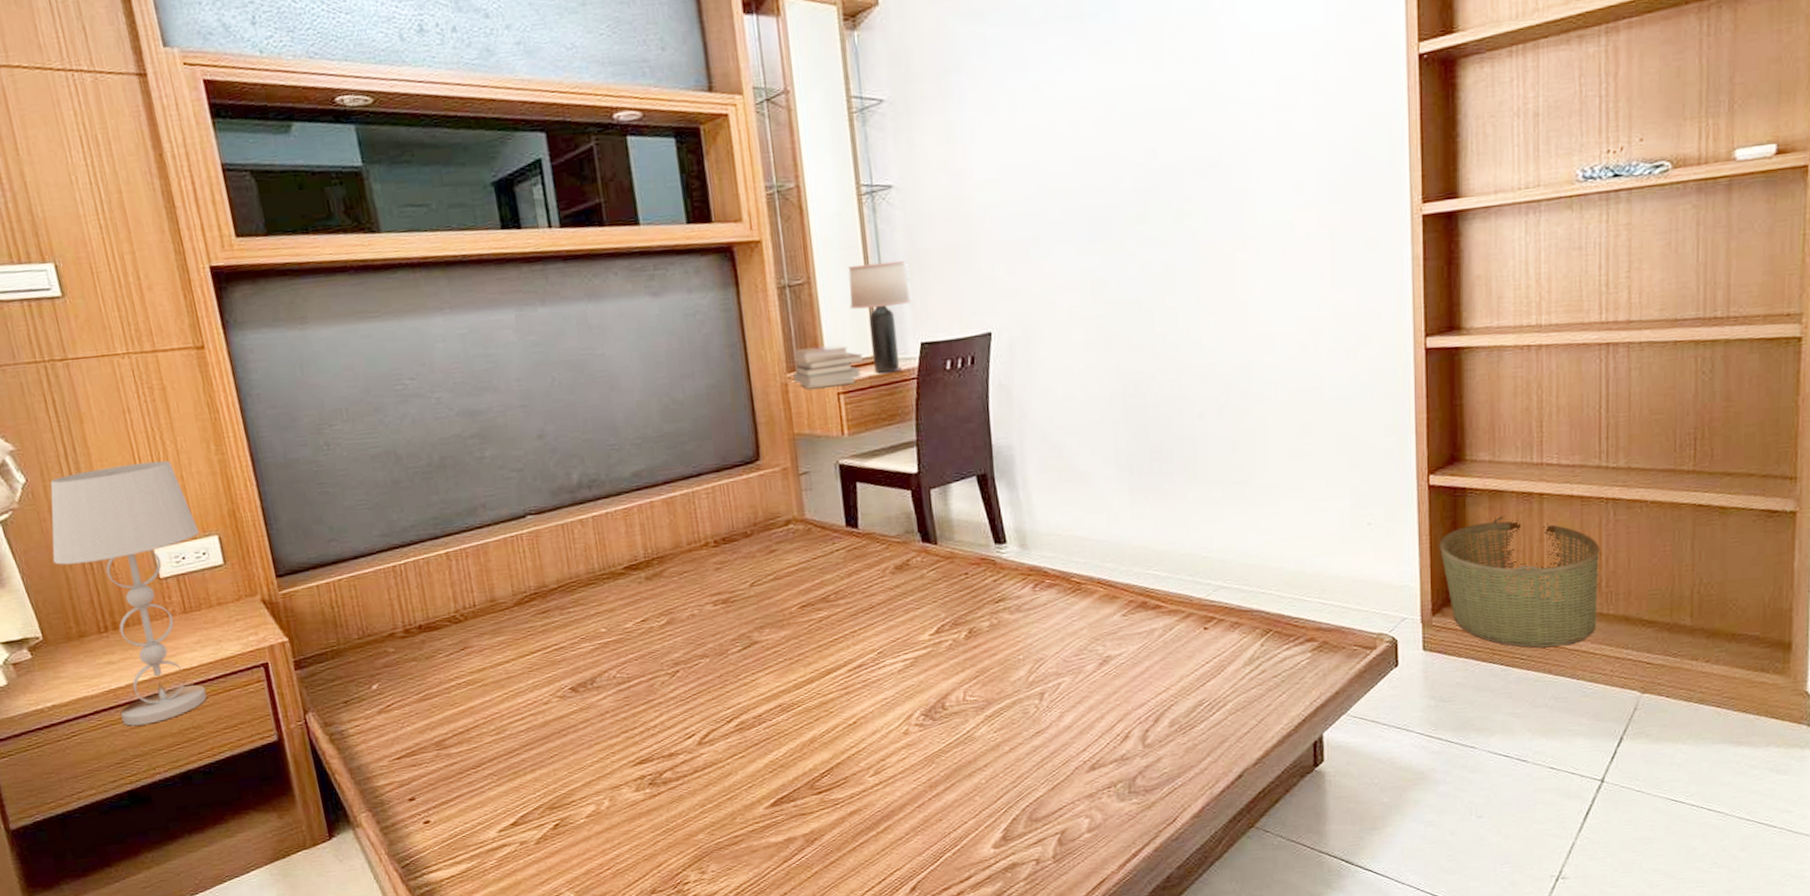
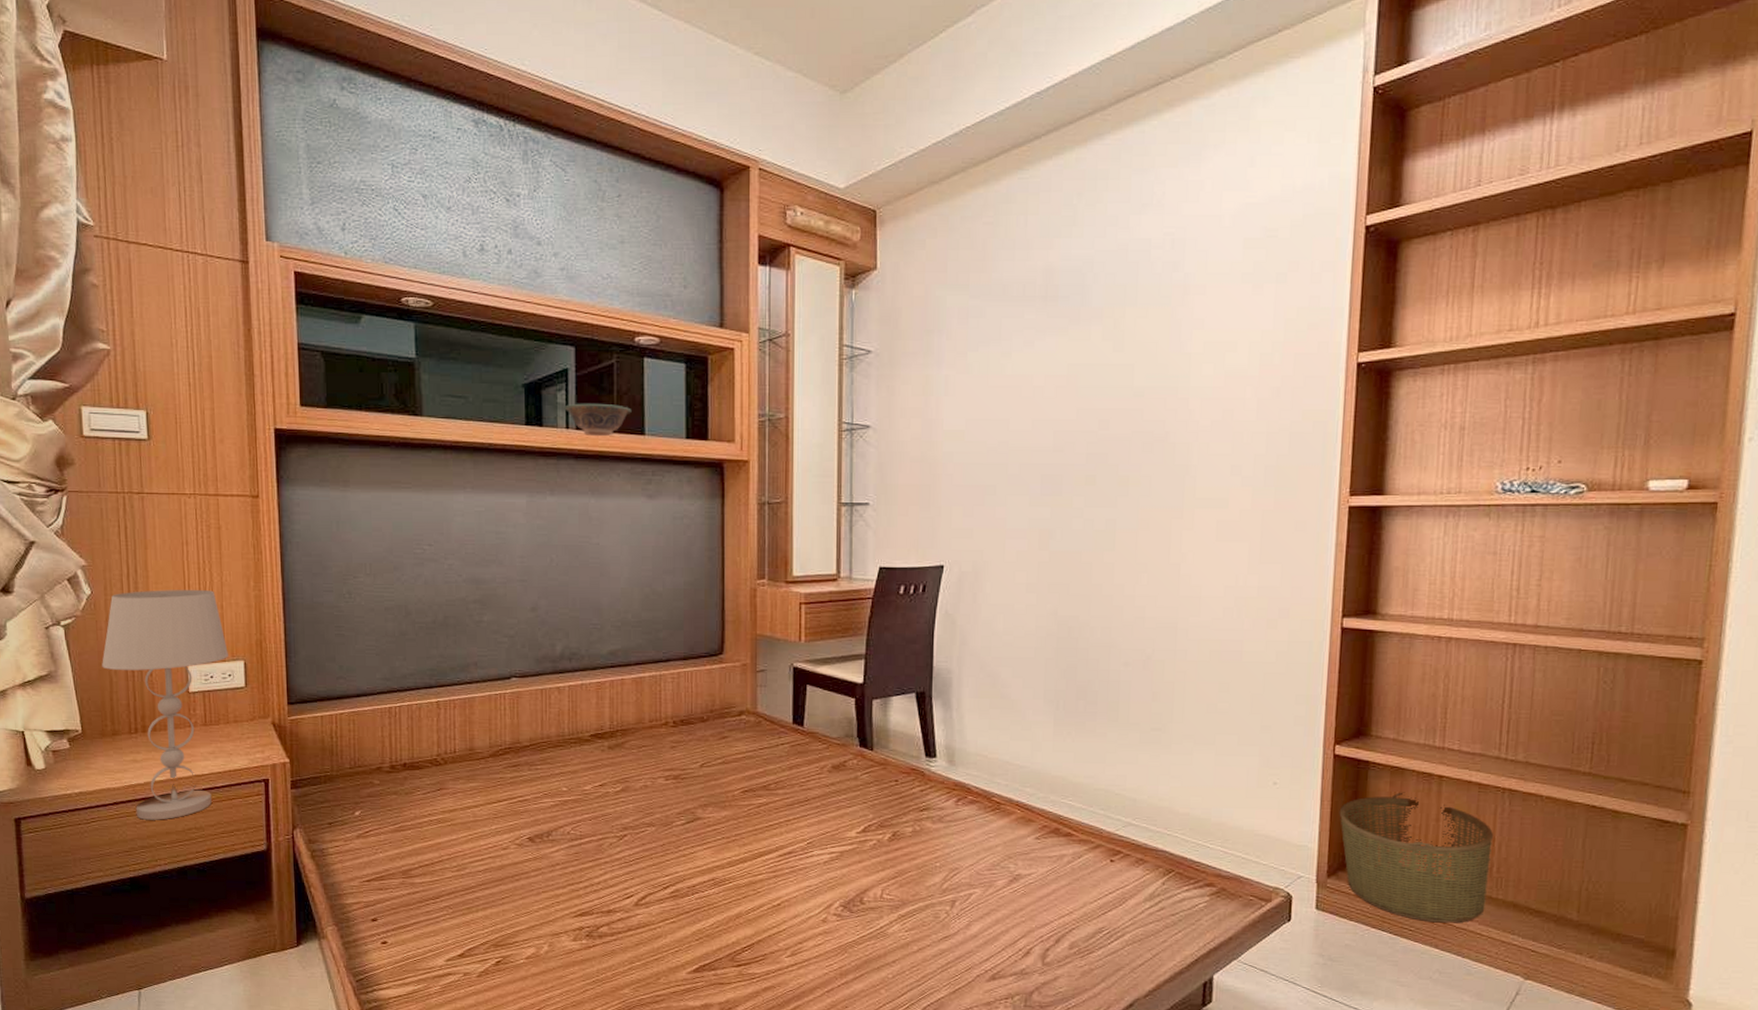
decorative bowl: none [543,194,621,233] -> present [564,403,632,436]
books: present [793,344,864,390] -> none [763,559,827,597]
table lamp: present [848,260,911,373] -> none [819,491,875,591]

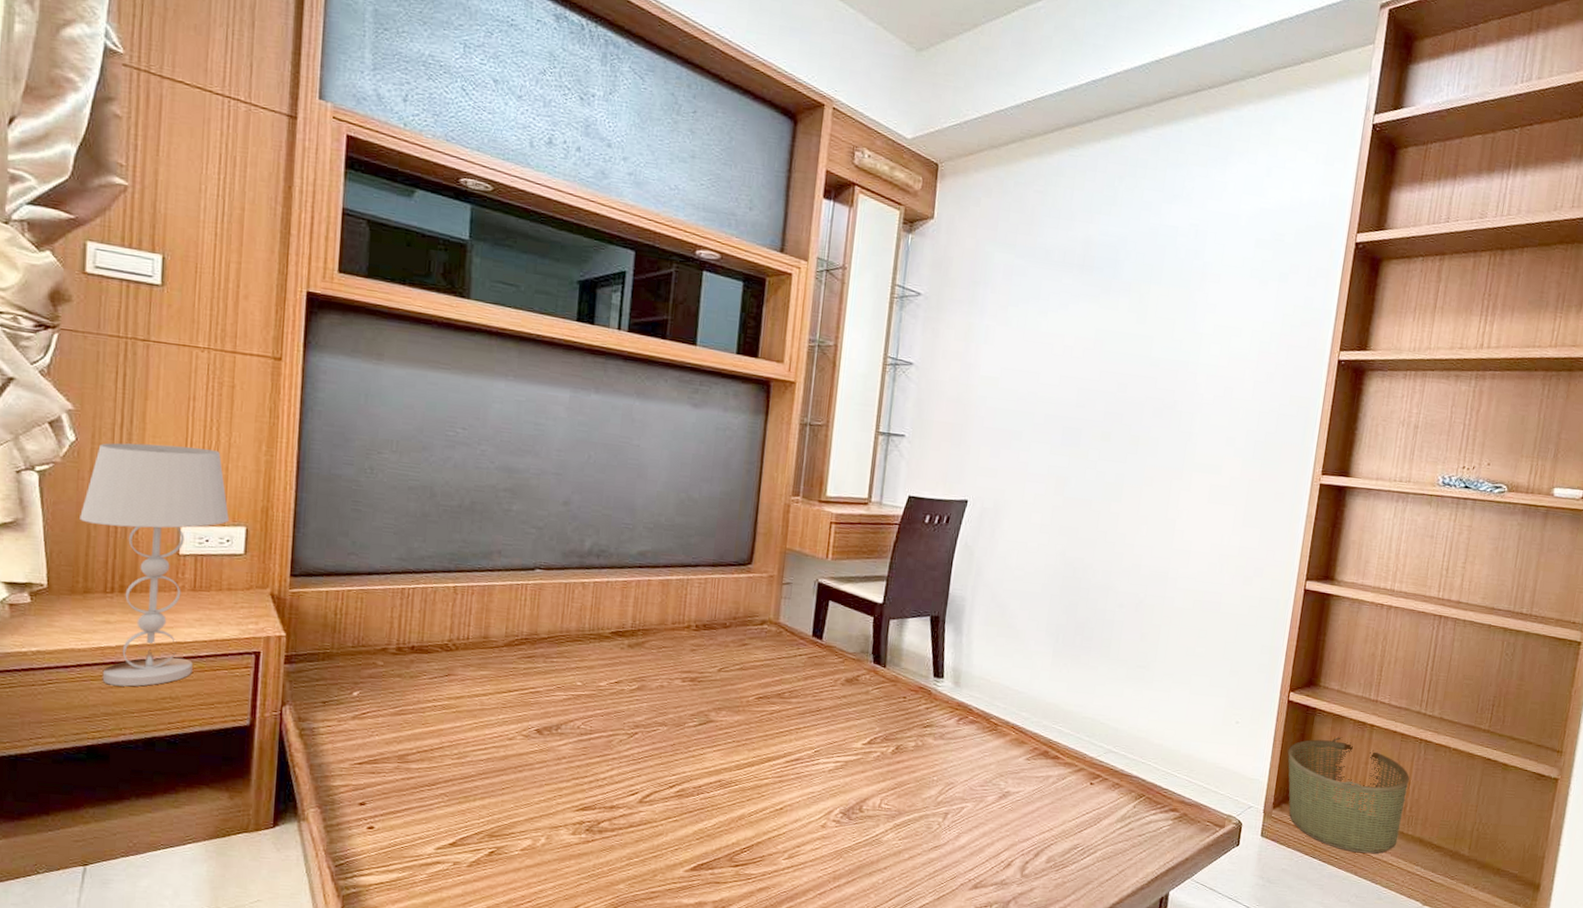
decorative bowl: present [564,403,632,436] -> none [618,306,686,342]

